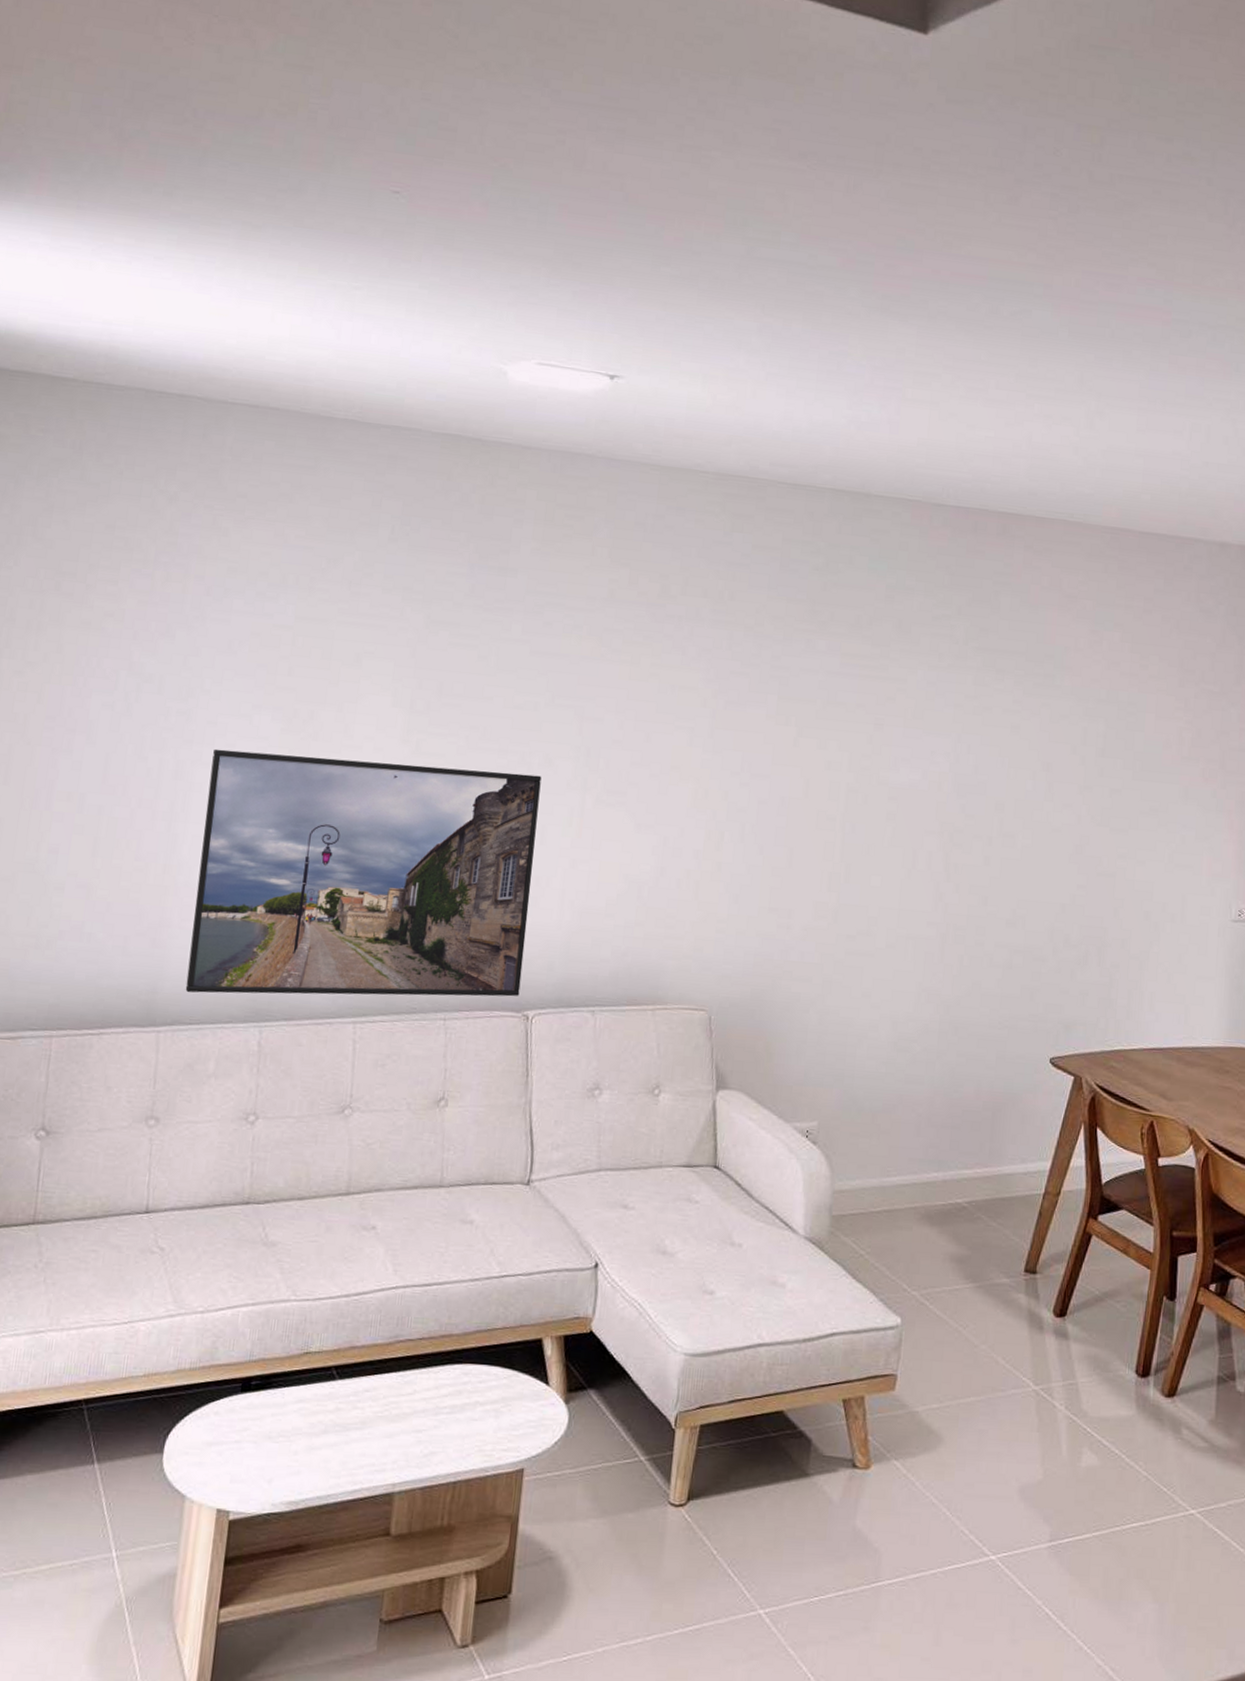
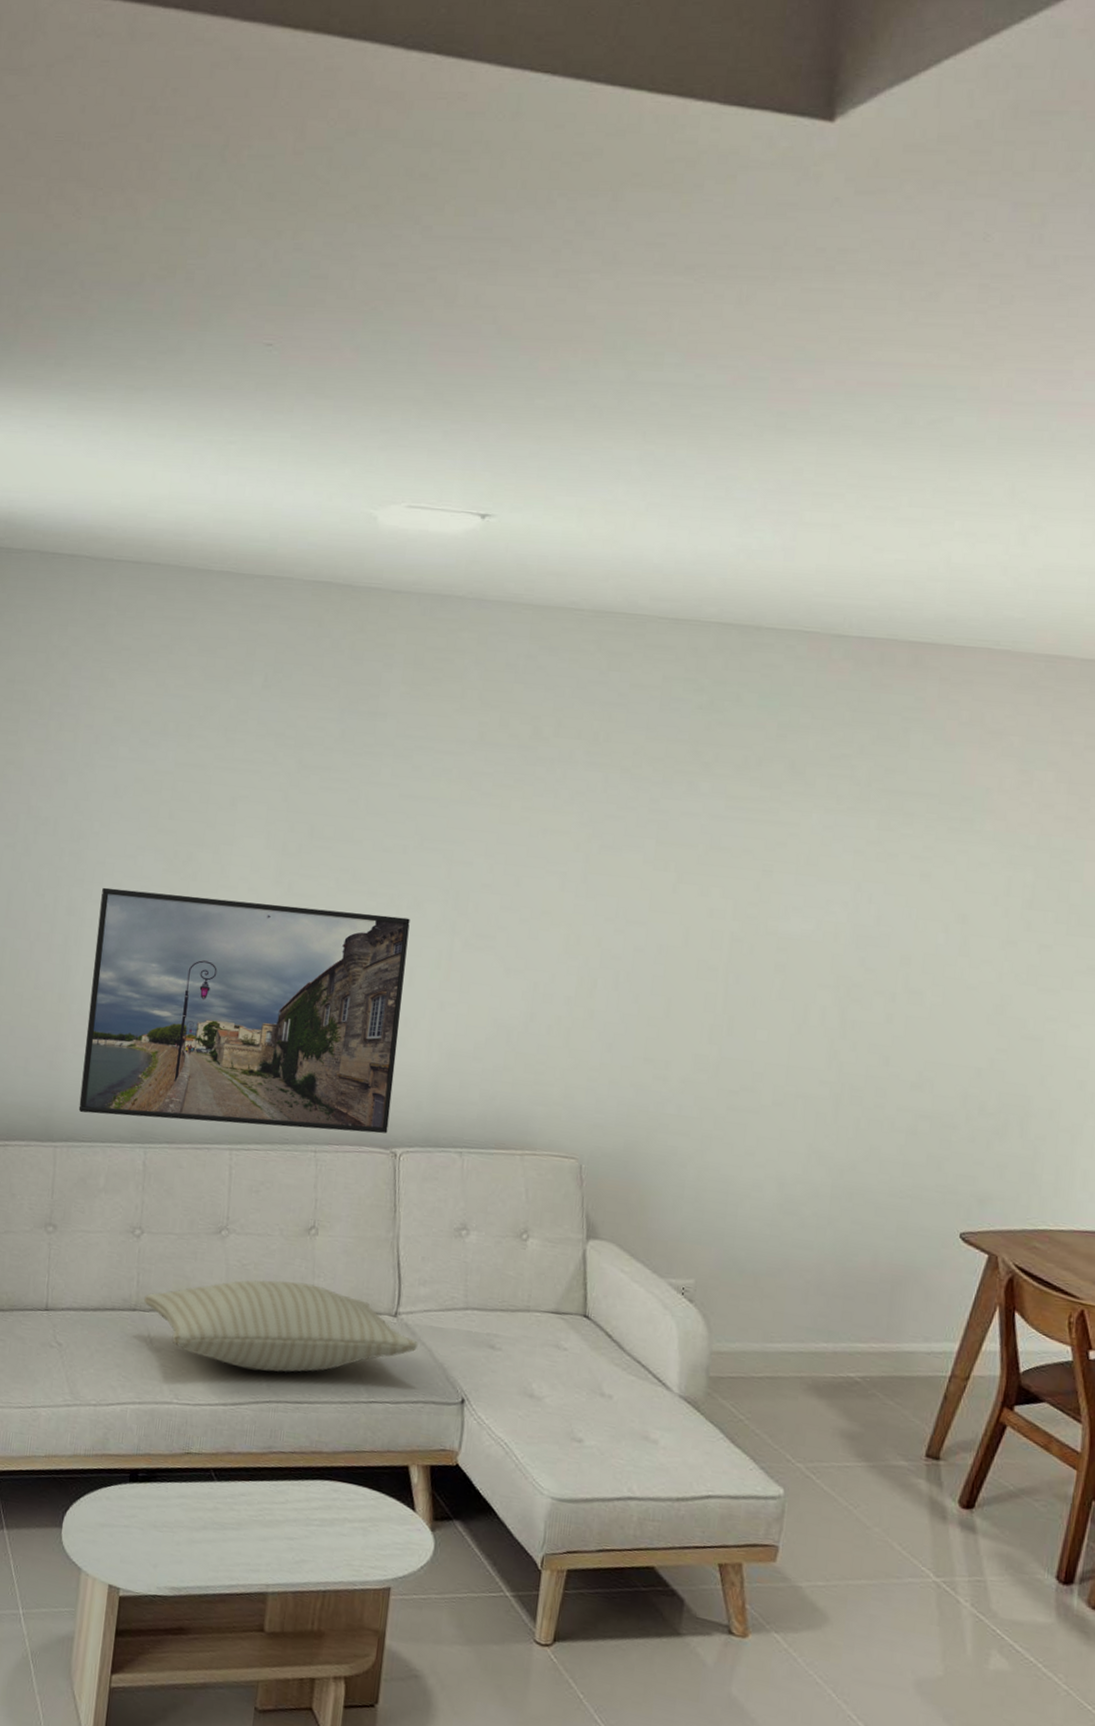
pillow: none [258,1157,552,1256] -> present [144,1279,419,1372]

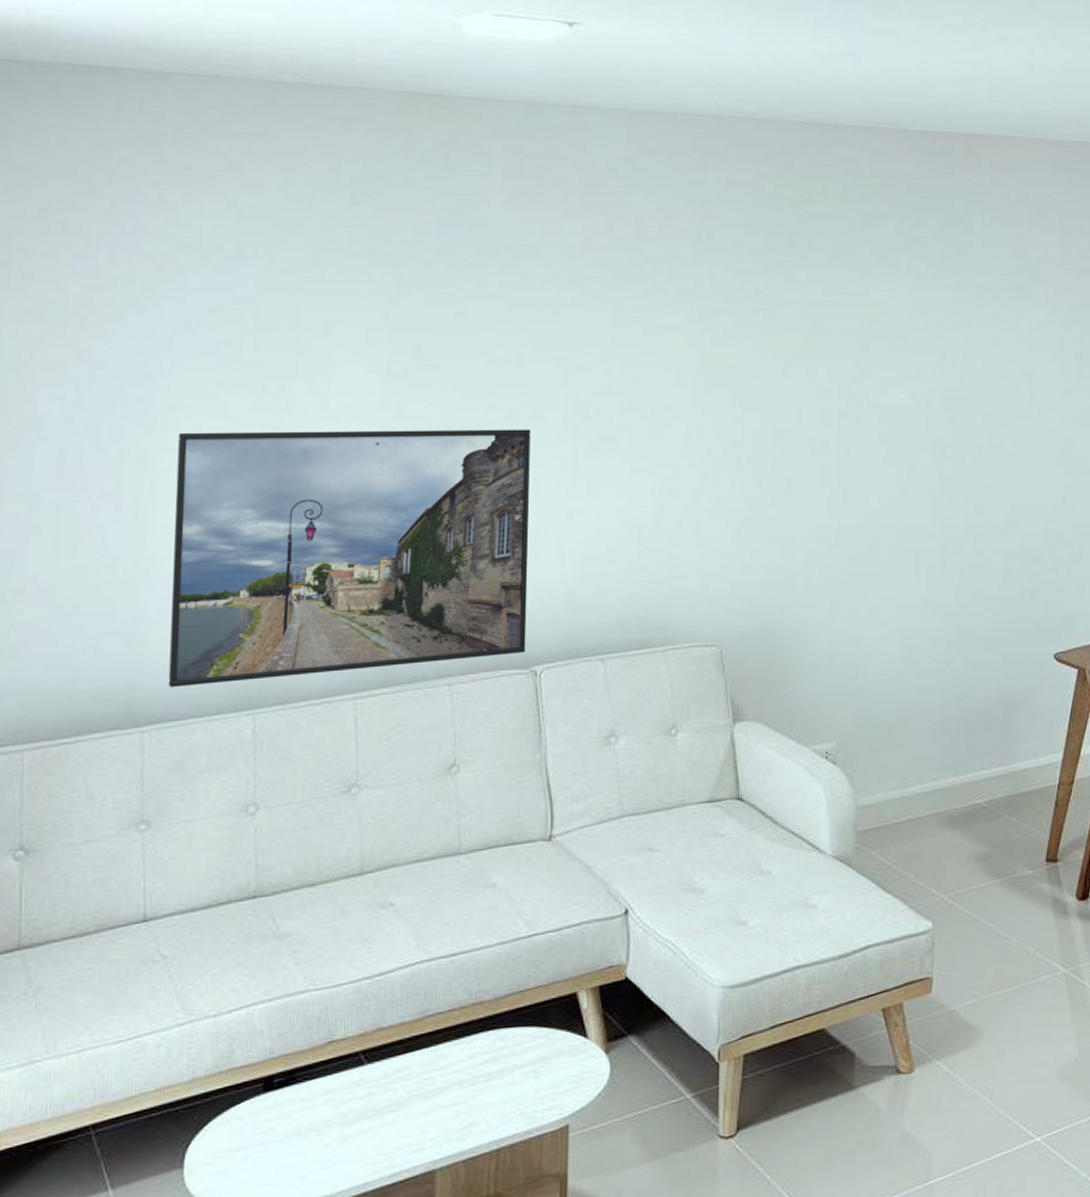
pillow: present [144,1279,419,1372] -> none [266,825,576,933]

